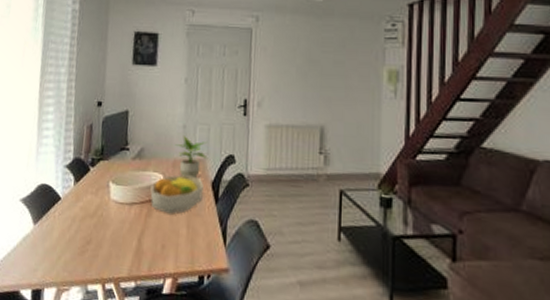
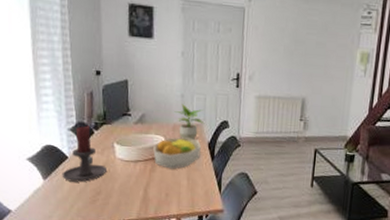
candle holder: none [52,161,99,229] -> present [62,125,106,183]

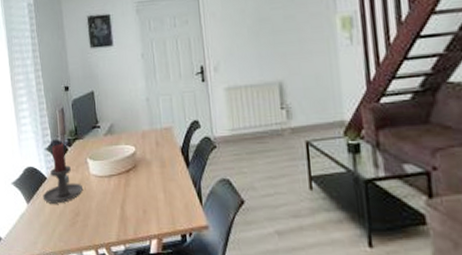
fruit bowl: present [153,137,201,169] -> none [125,144,174,182]
potted plant: present [174,104,205,140] -> none [141,108,174,146]

